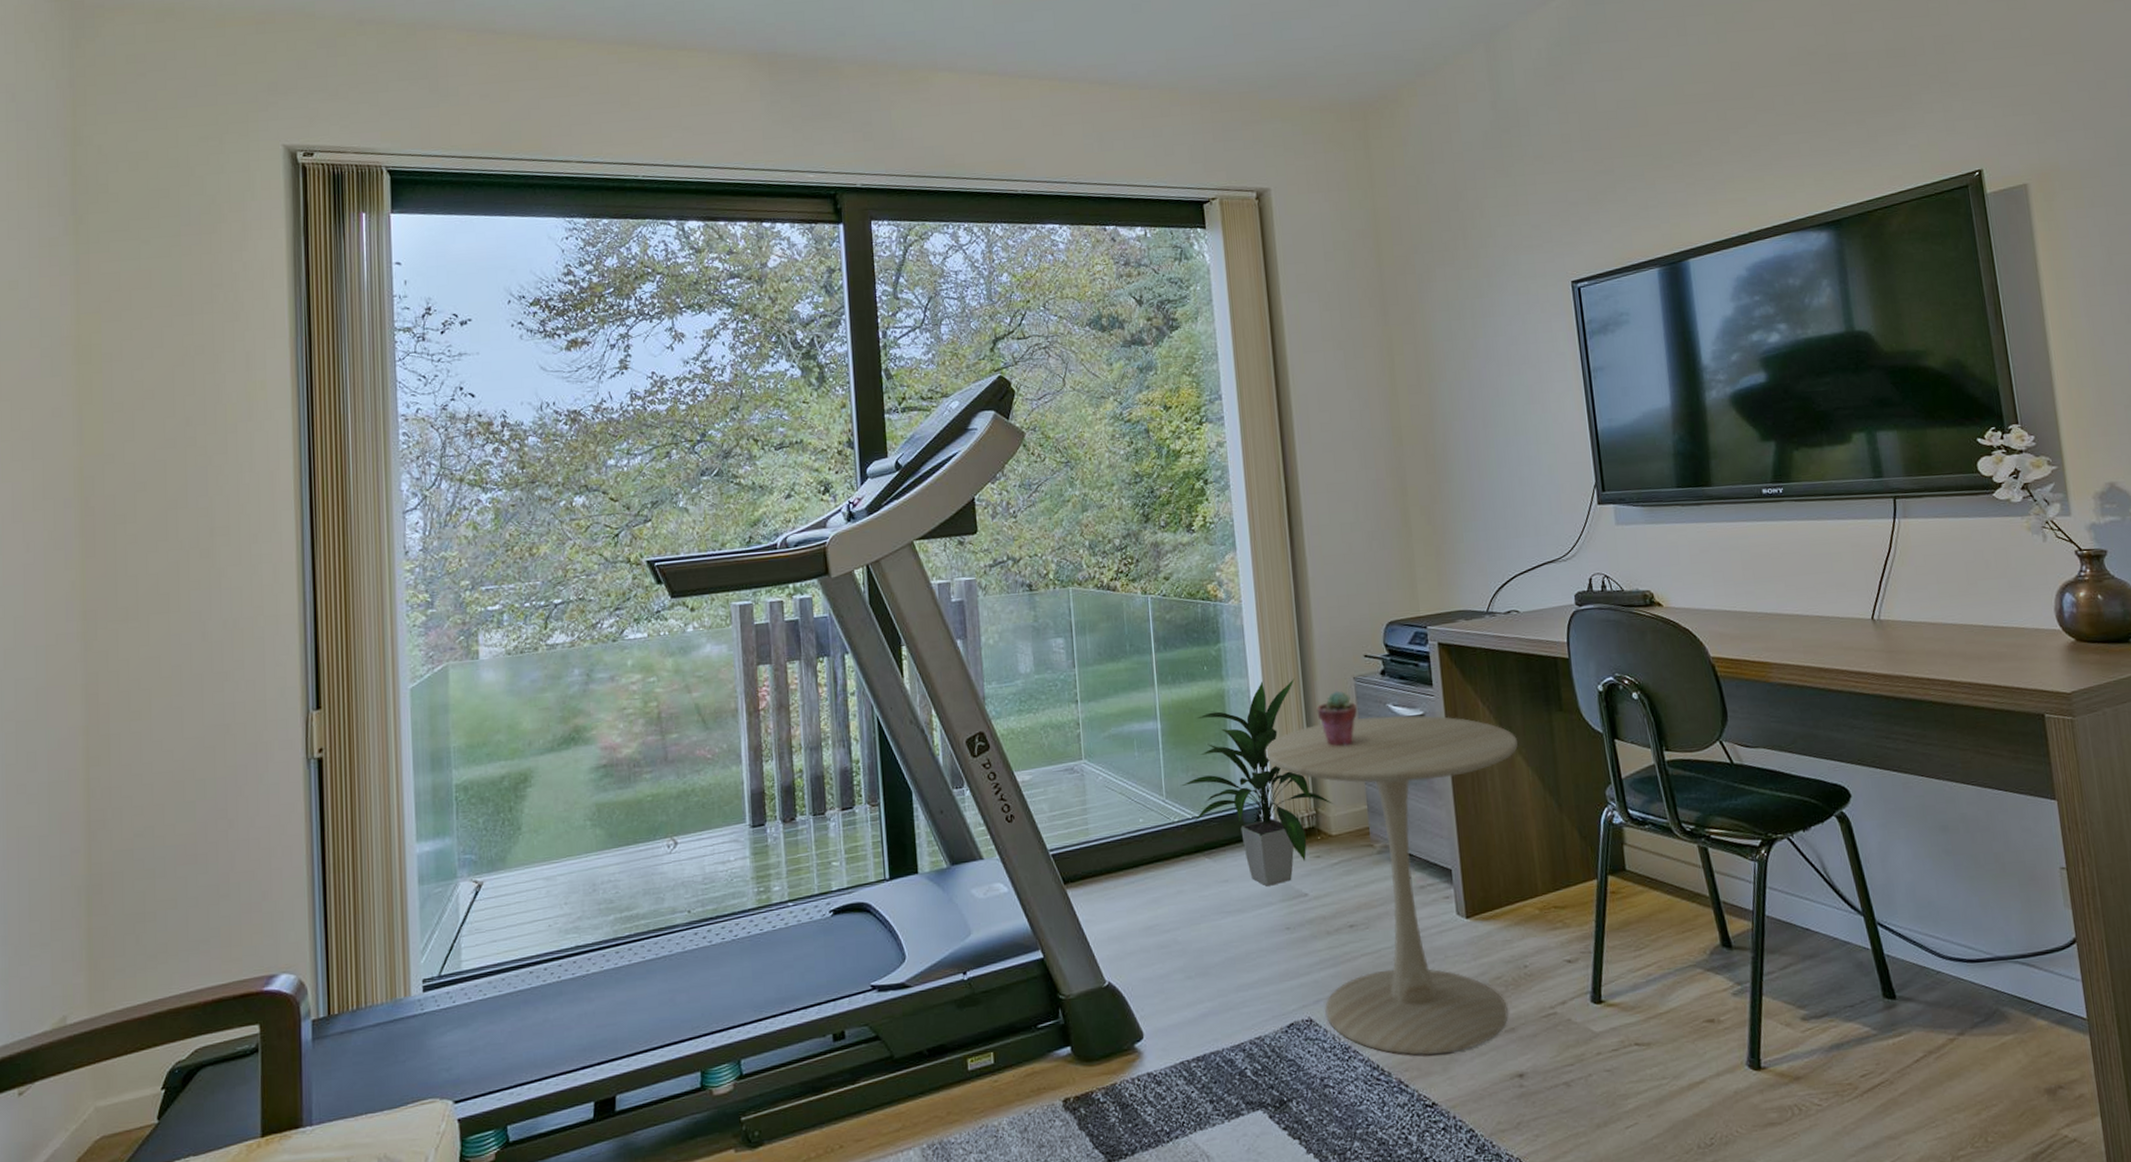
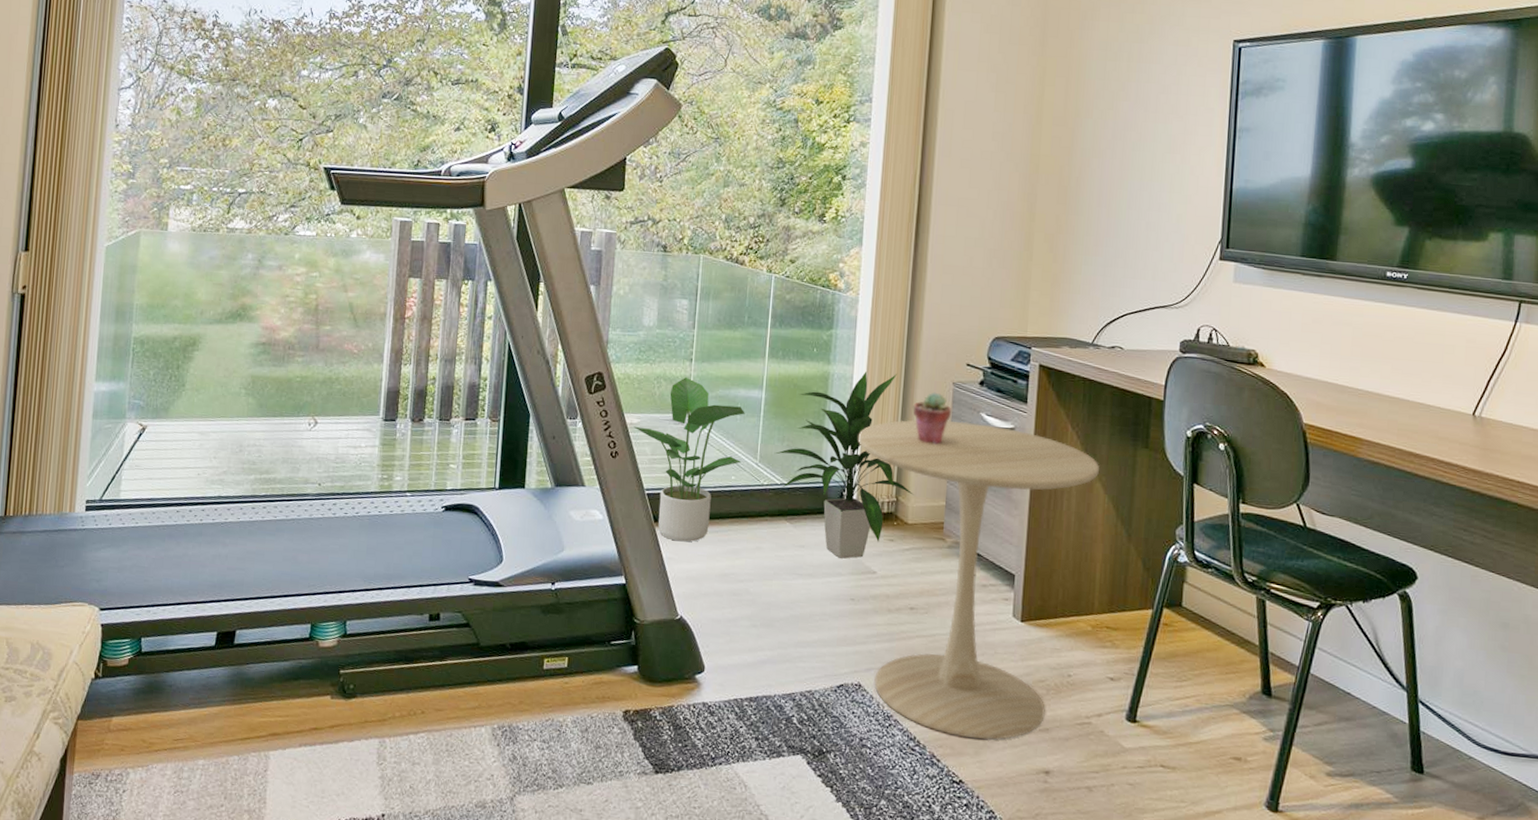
potted plant: none [1026,720,1147,901] -> present [634,376,745,542]

